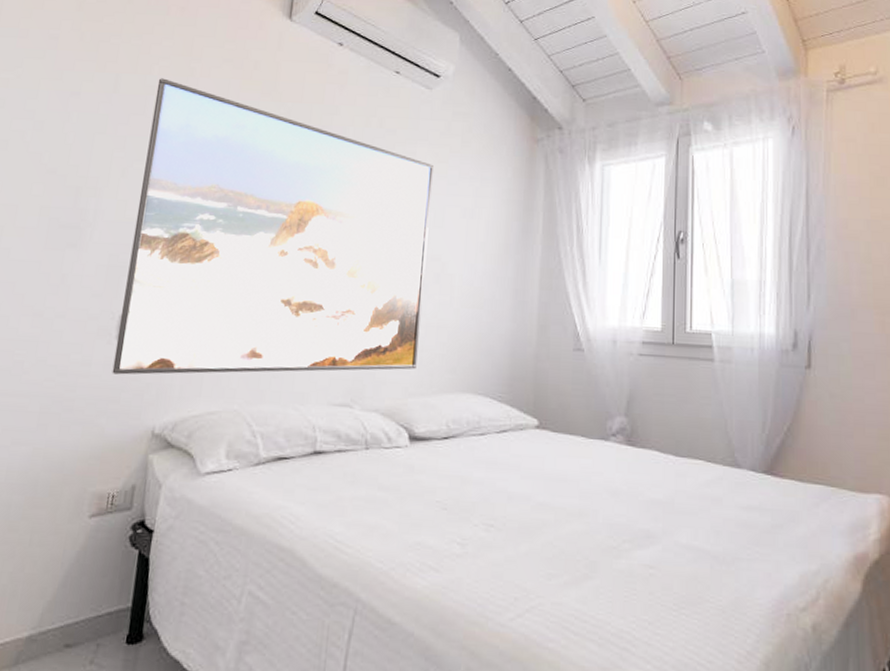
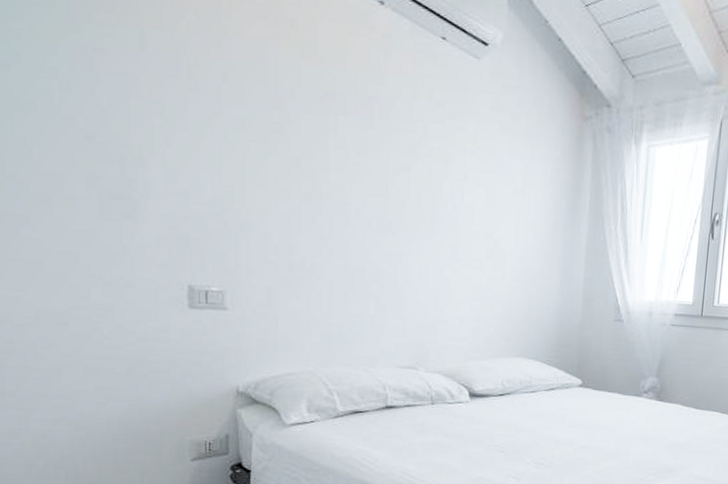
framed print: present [112,78,433,375] -> none [188,35,484,341]

